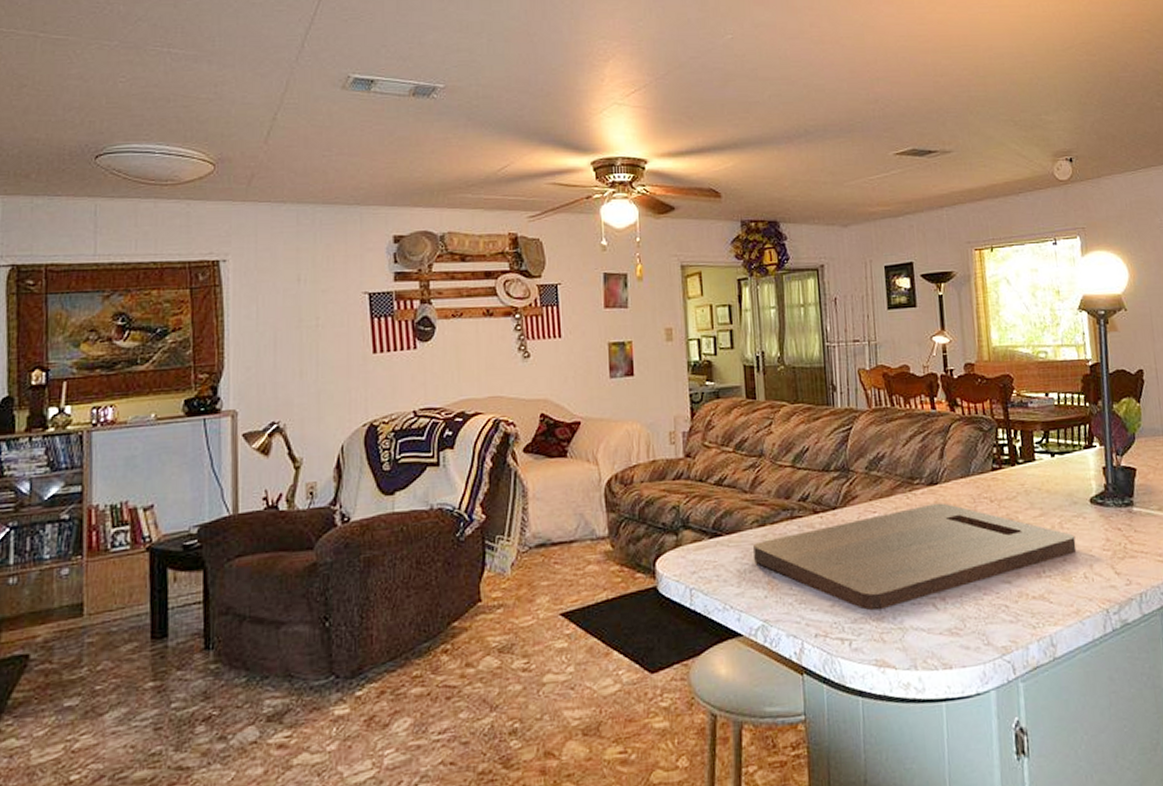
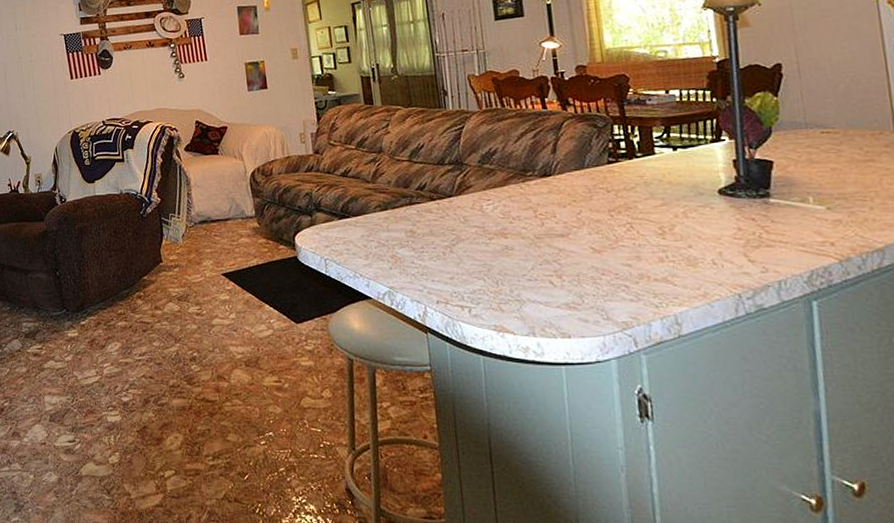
cutting board: present [753,503,1077,611] -> none [377,192,703,284]

